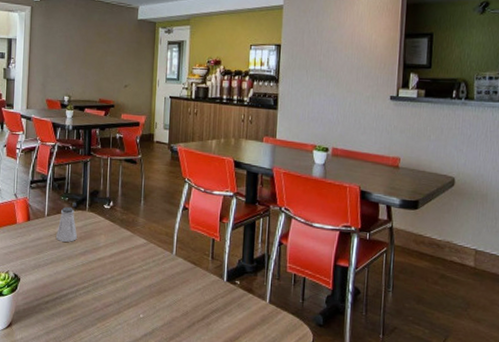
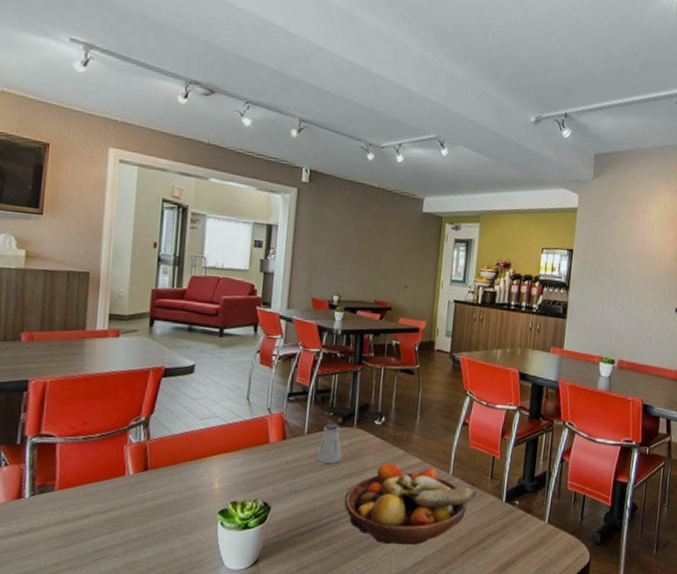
fruit bowl: none [81,242,199,317] -> present [344,462,477,545]

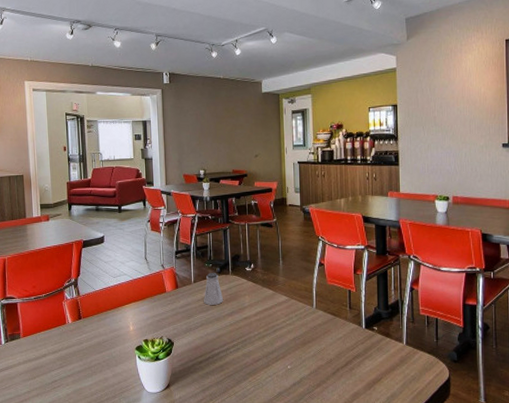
fruit bowl: present [344,462,477,545] -> none [230,301,339,368]

